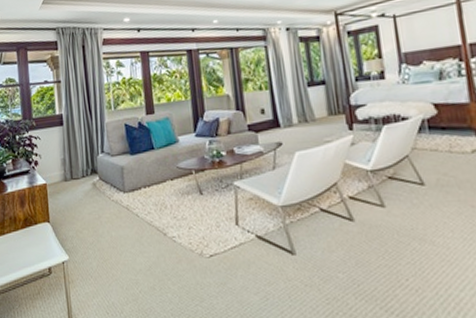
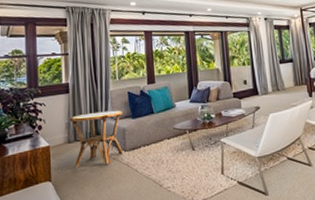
side table: none [64,145,123,208] -> present [69,110,124,167]

